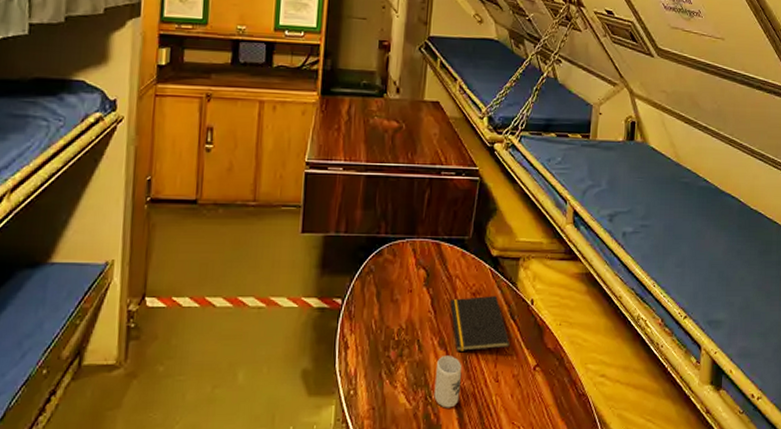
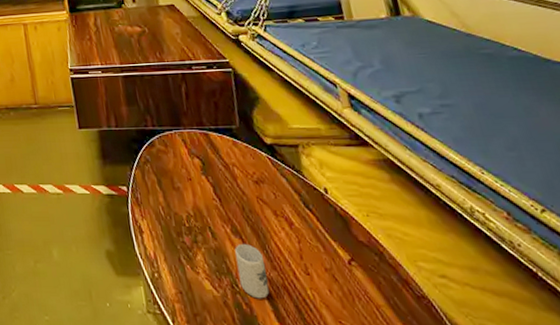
notepad: present [450,296,511,351] -> none [233,184,314,240]

